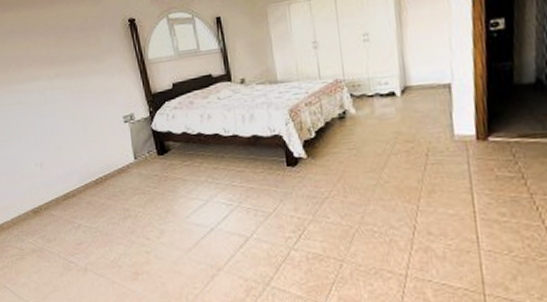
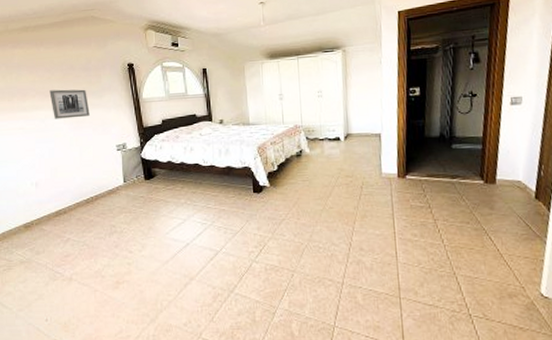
wall art: none [46,53,91,90] -> present [49,89,90,119]

